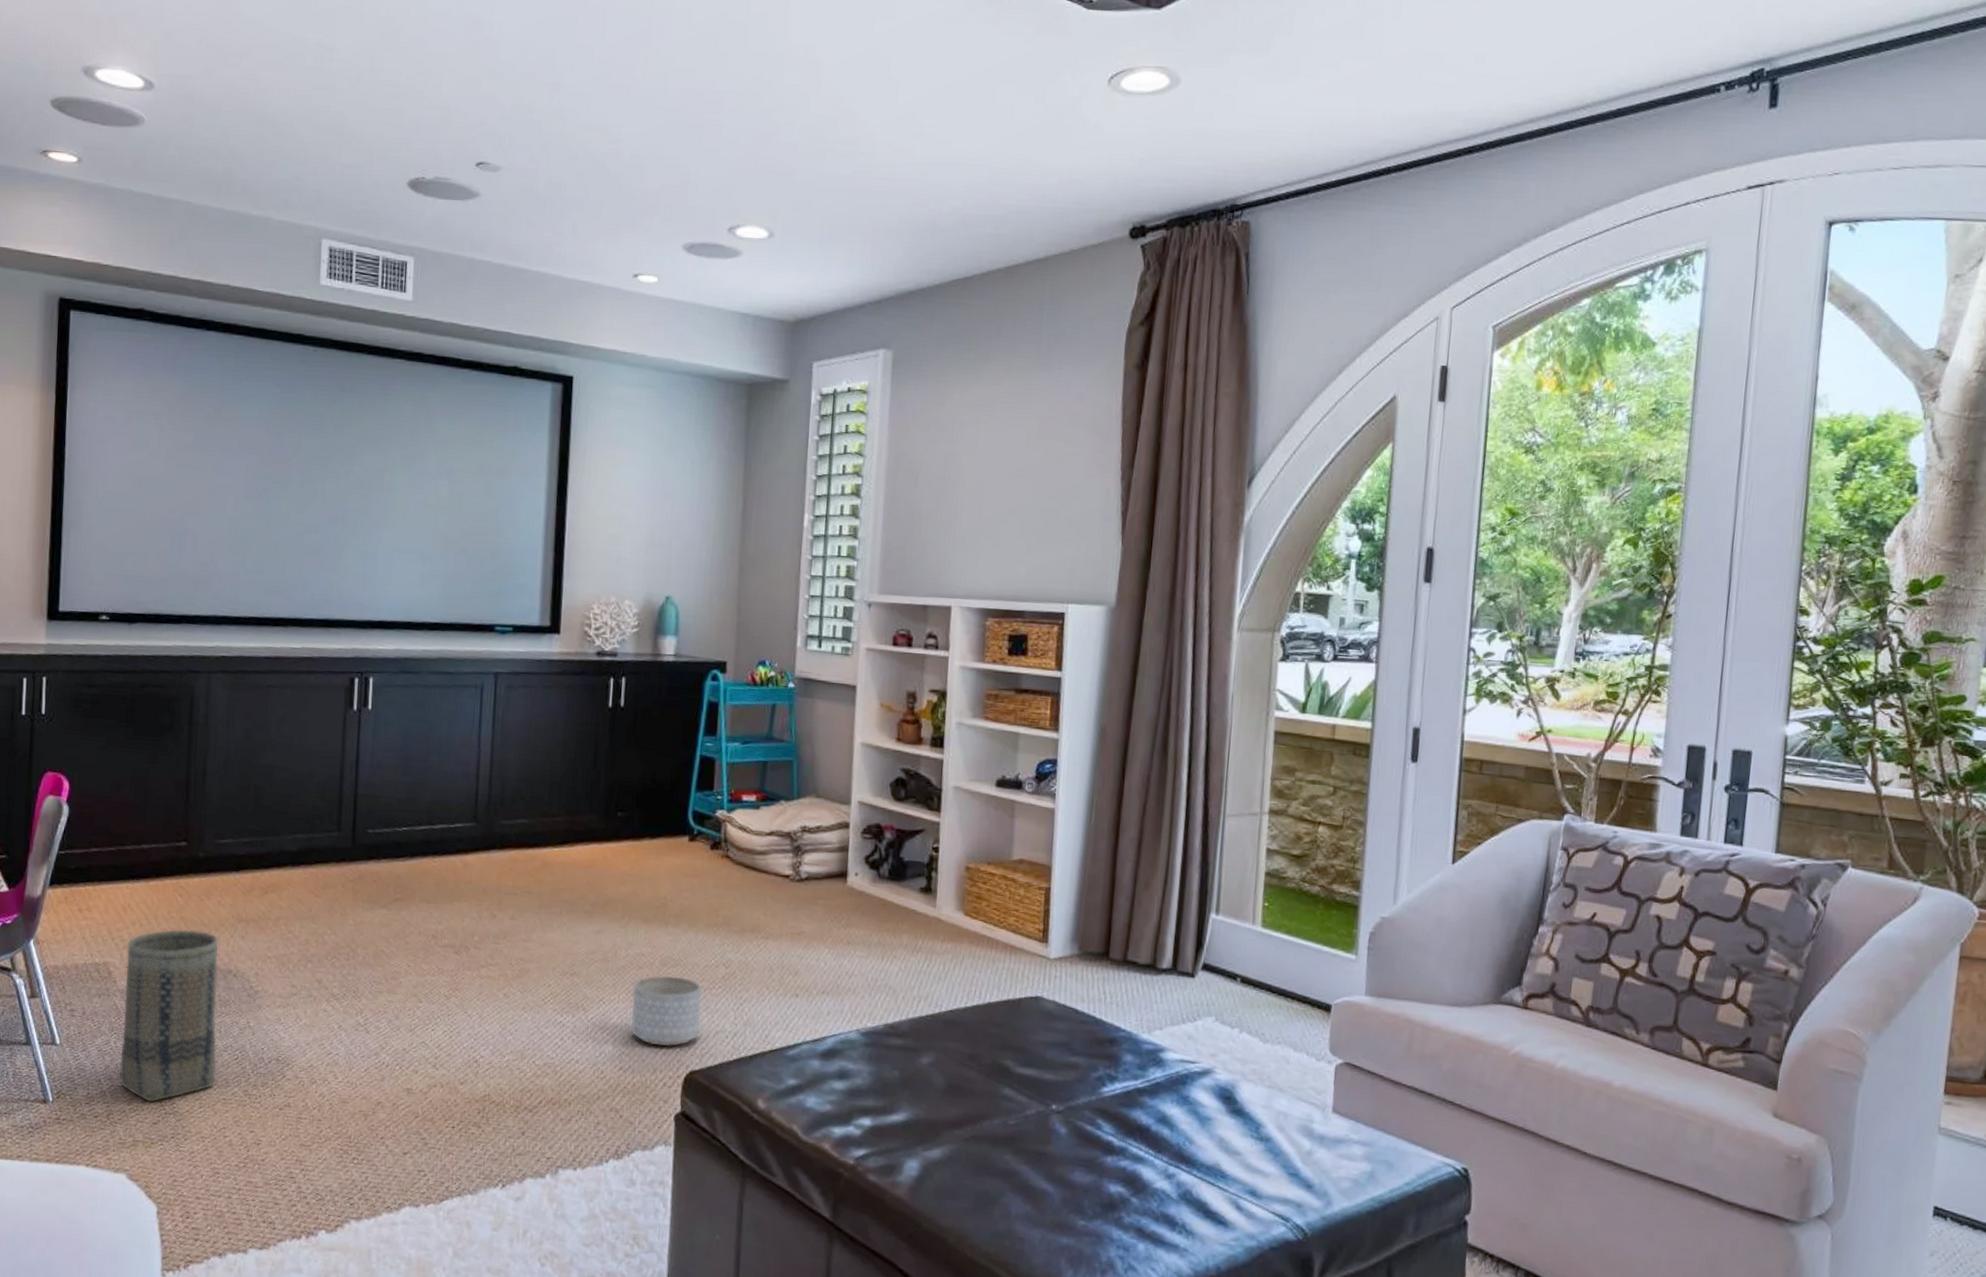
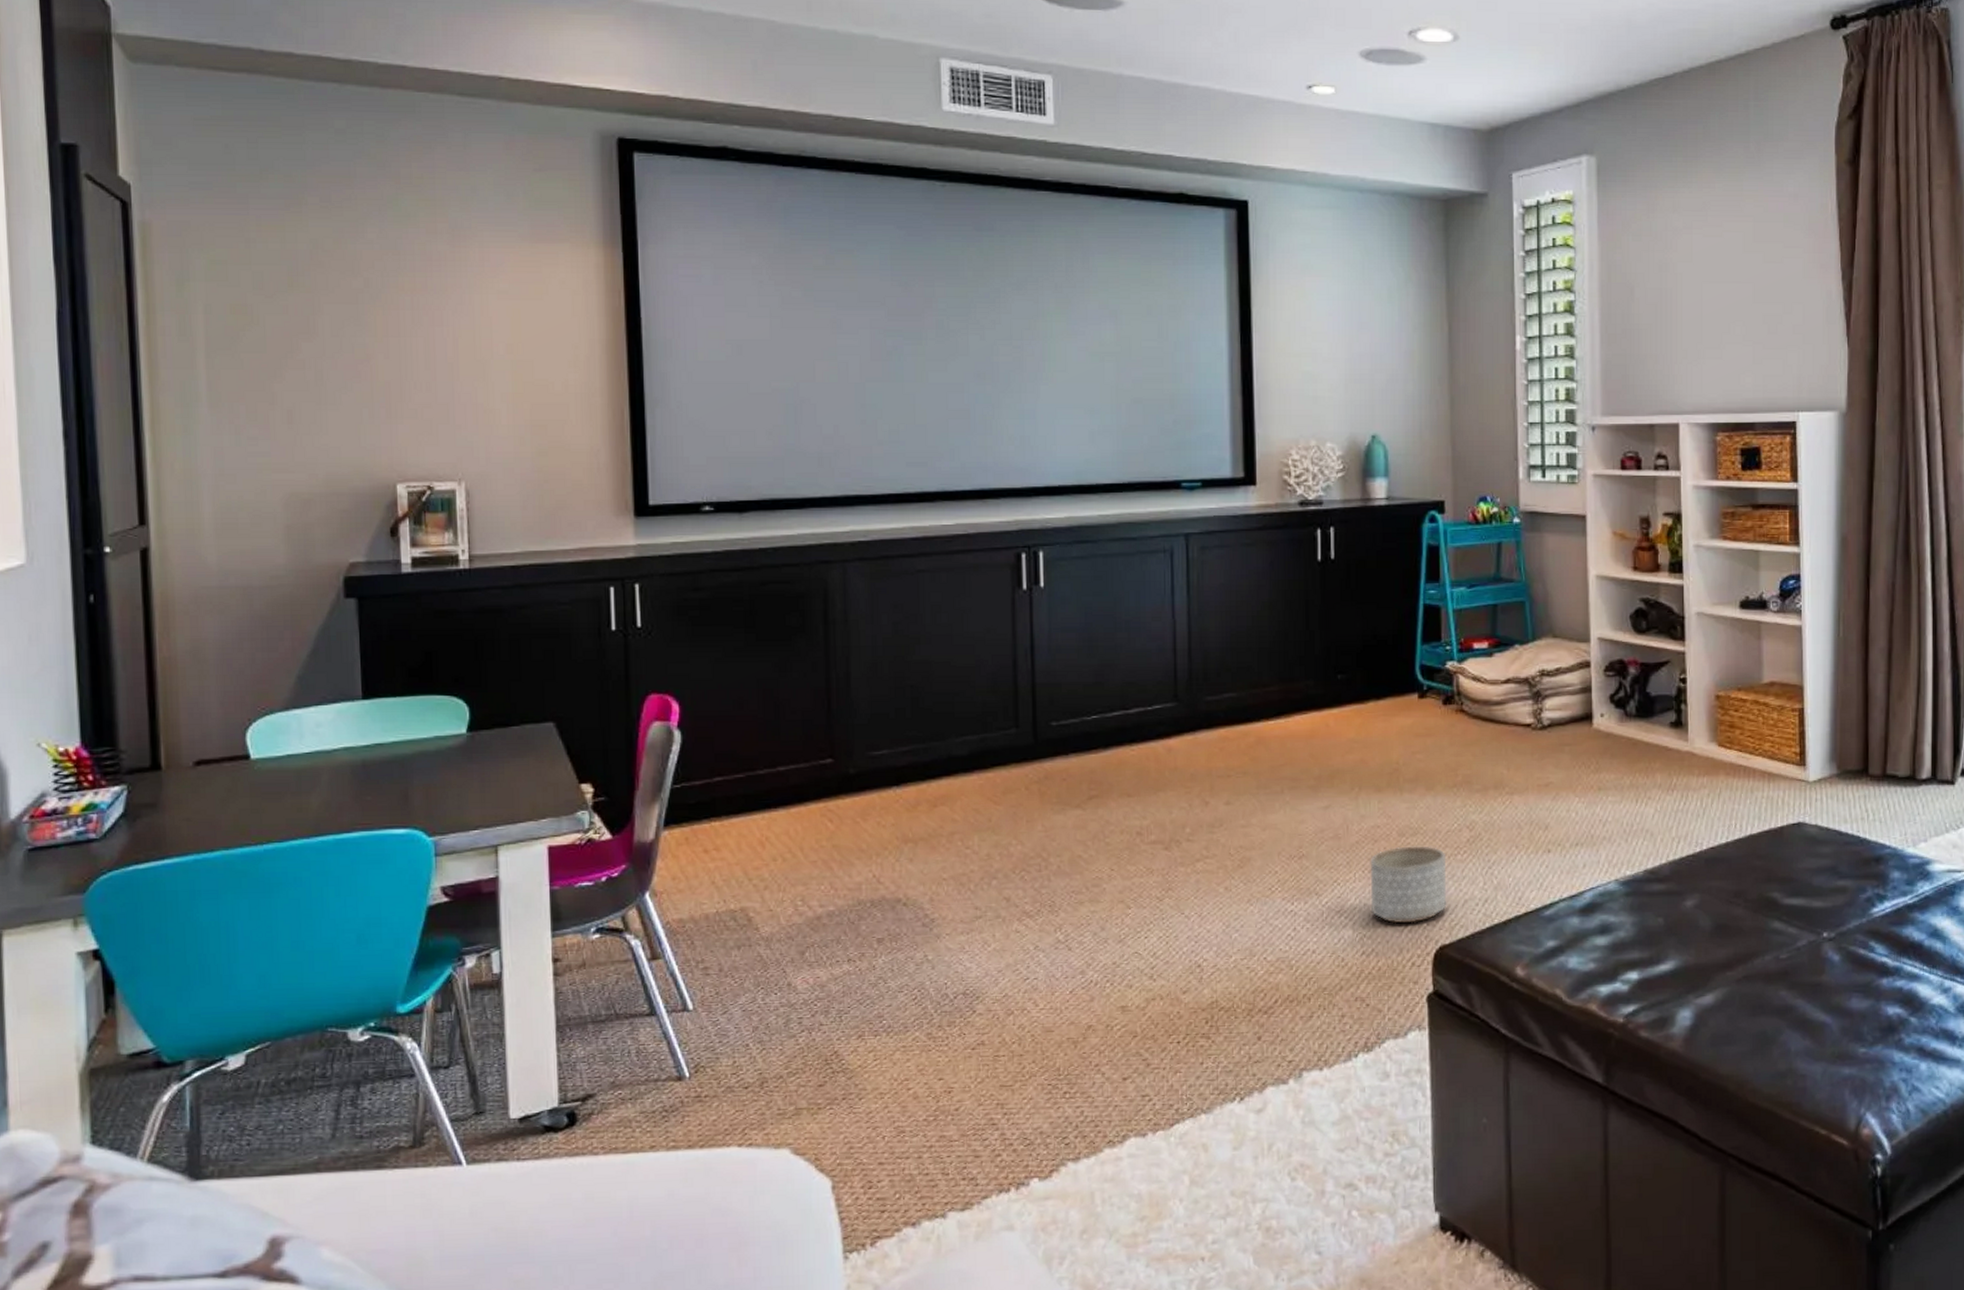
basket: present [119,929,219,1102] -> none [769,858,891,1062]

